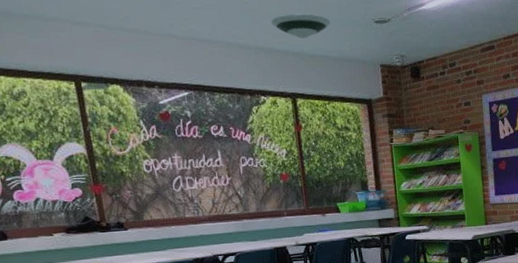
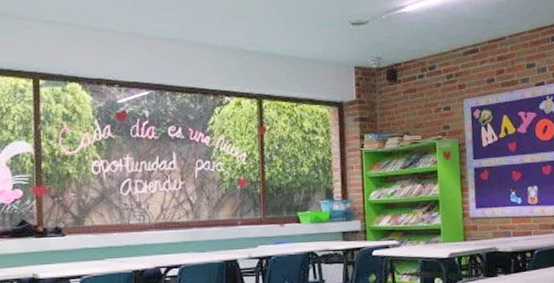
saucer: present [271,14,331,39] -> none [243,15,305,39]

